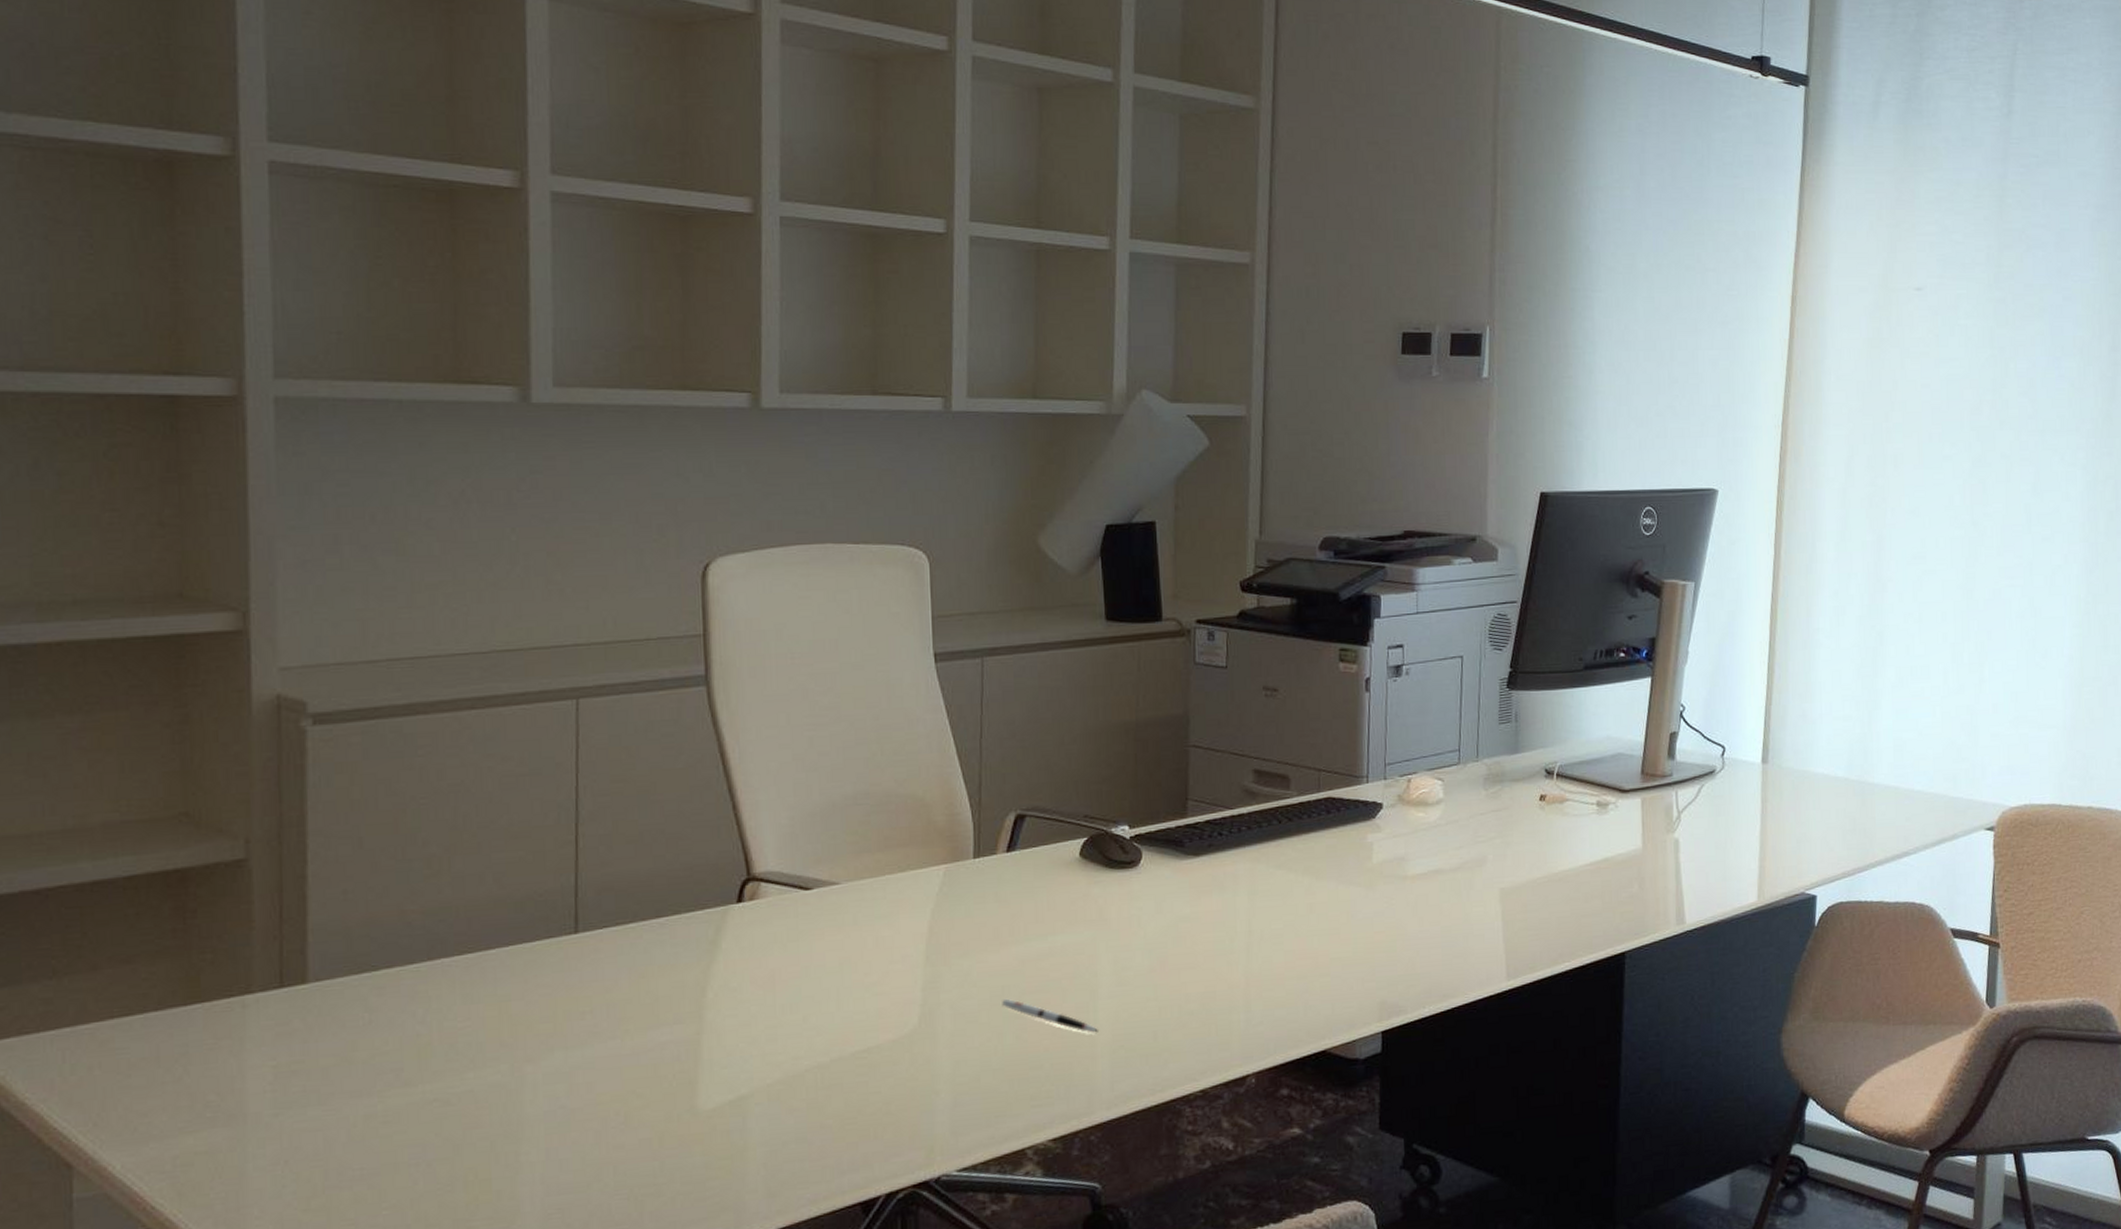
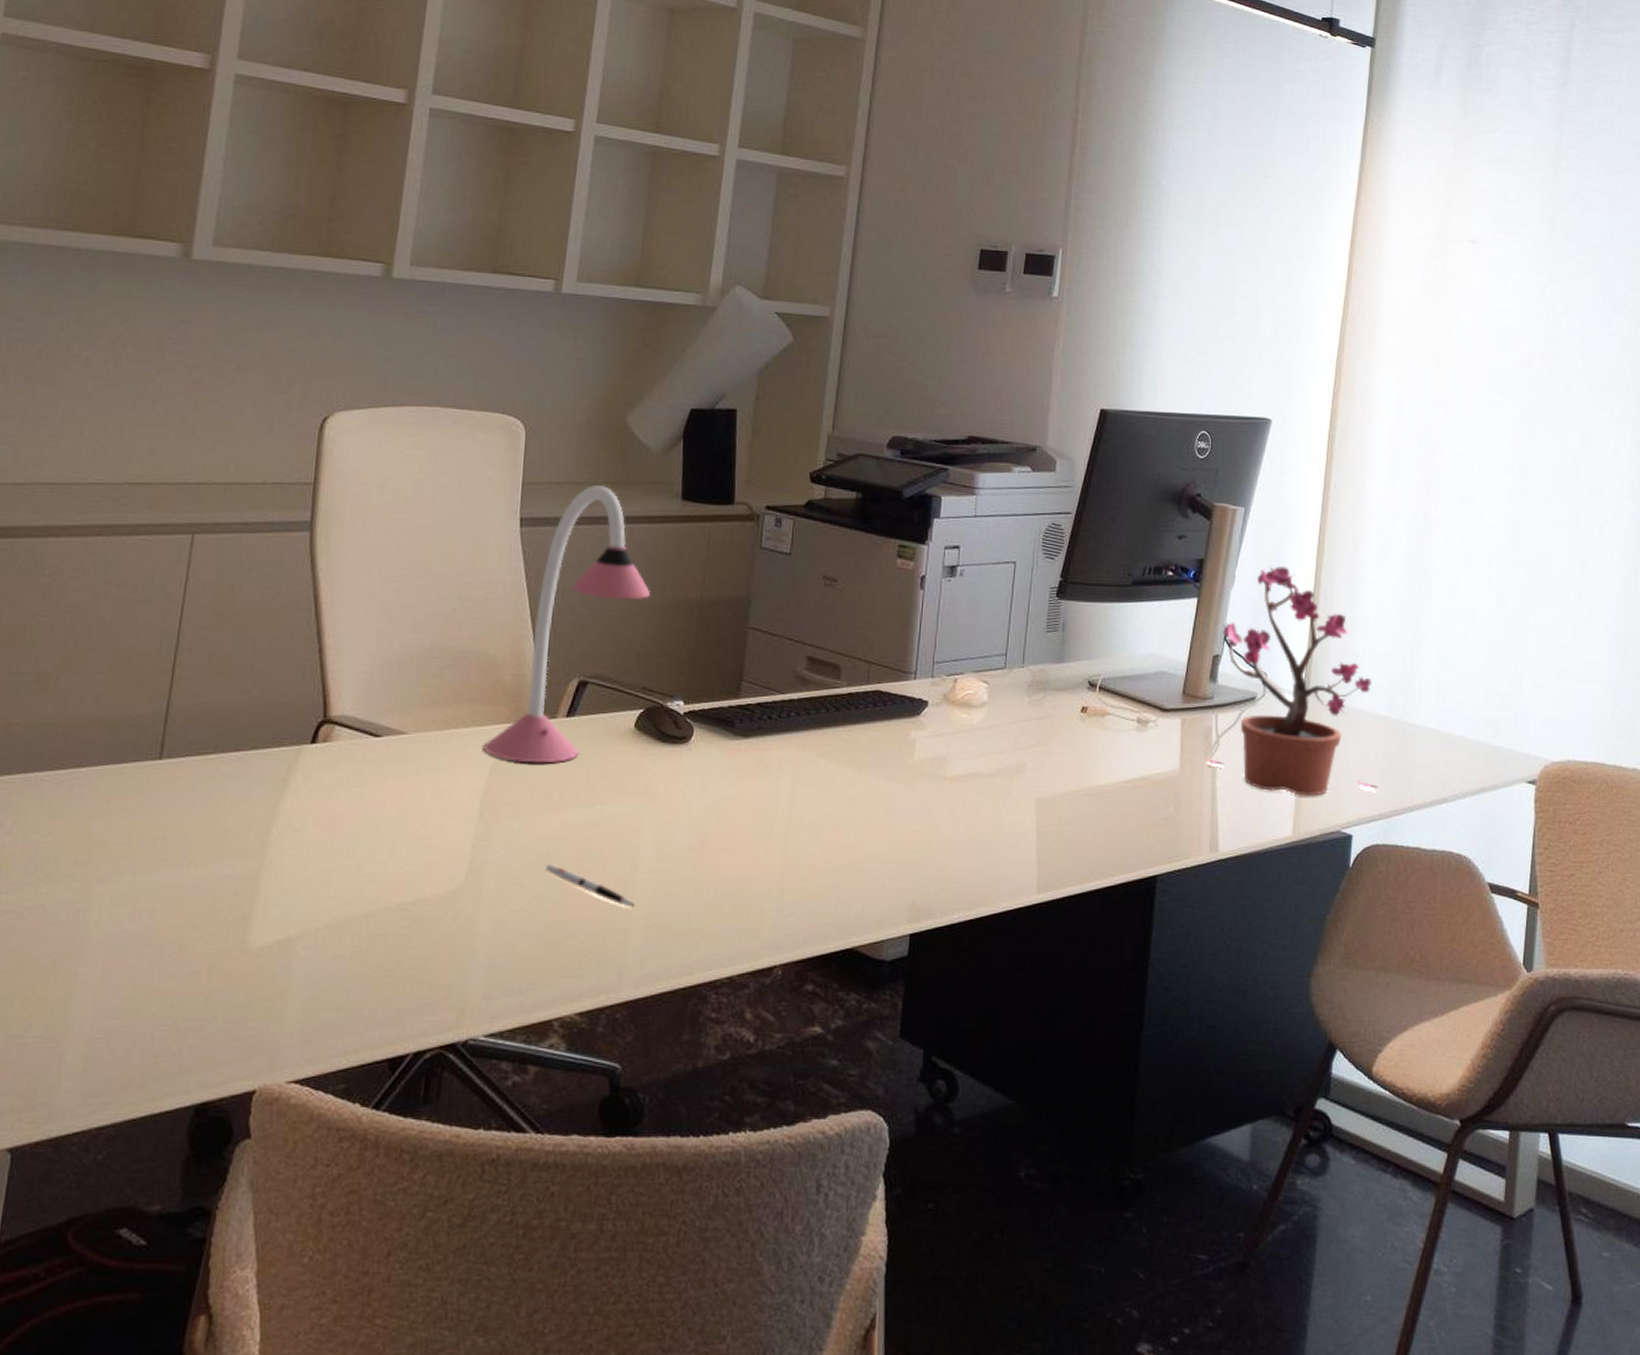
desk lamp: none [922,611,1082,902] -> present [483,484,650,764]
potted plant: none [1666,637,1841,863] -> present [1204,565,1379,797]

